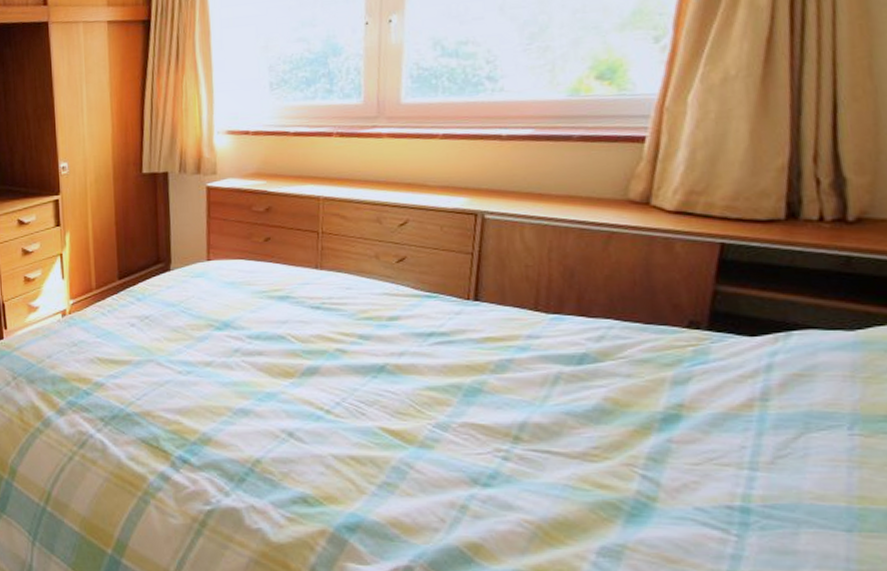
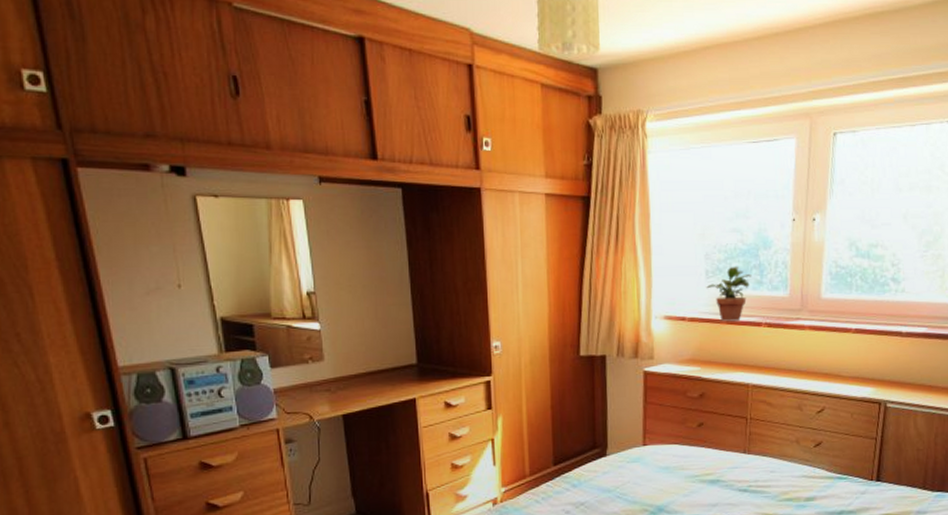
potted plant: none [271,77,321,134] -> present [706,267,752,322]

